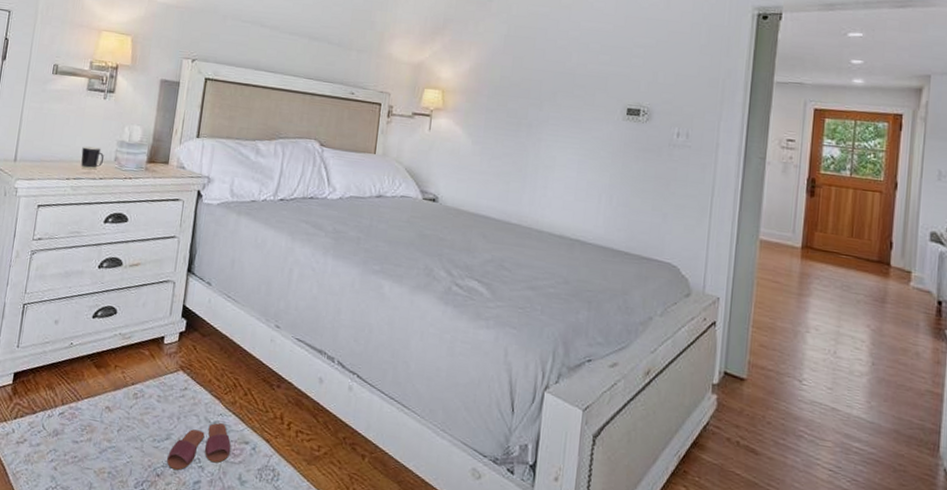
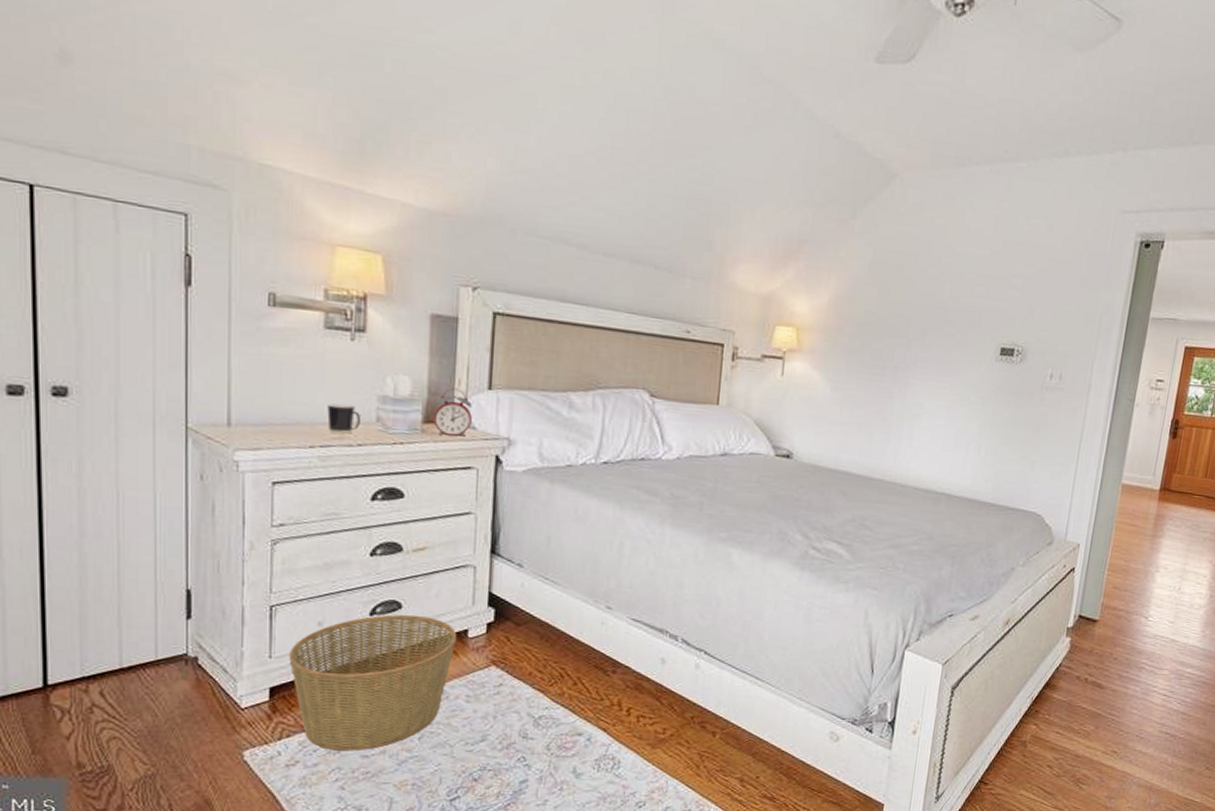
basket: none [30,318,156,436] -> present [288,614,457,751]
alarm clock: none [154,136,184,175] -> present [433,388,472,437]
slippers: present [167,423,231,470] -> none [485,717,562,771]

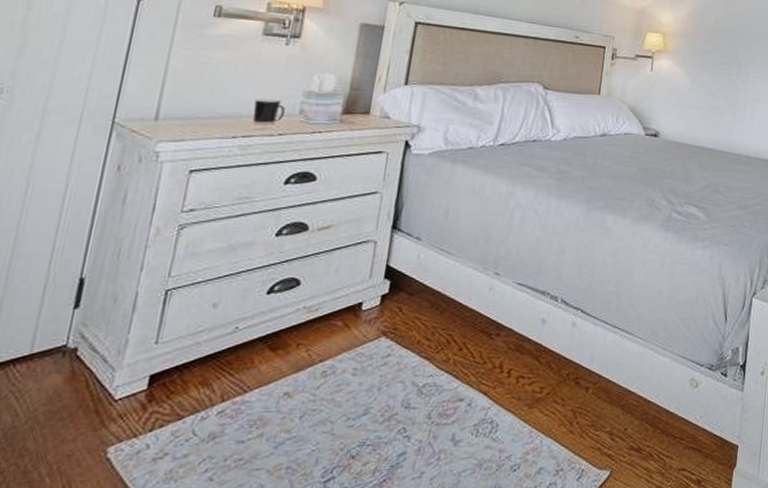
basket: present [288,614,457,751] -> none [176,291,352,438]
alarm clock: present [433,388,472,437] -> none [351,84,389,126]

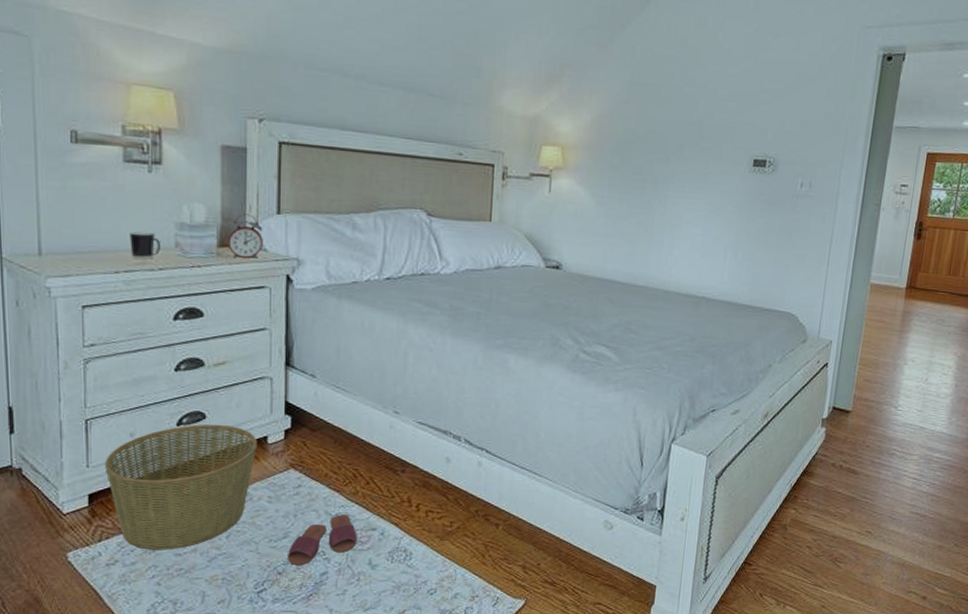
basket: none [176,291,352,438] -> present [104,424,258,550]
alarm clock: none [351,84,389,126] -> present [227,213,263,259]
slippers: none [364,385,443,446] -> present [288,515,358,565]

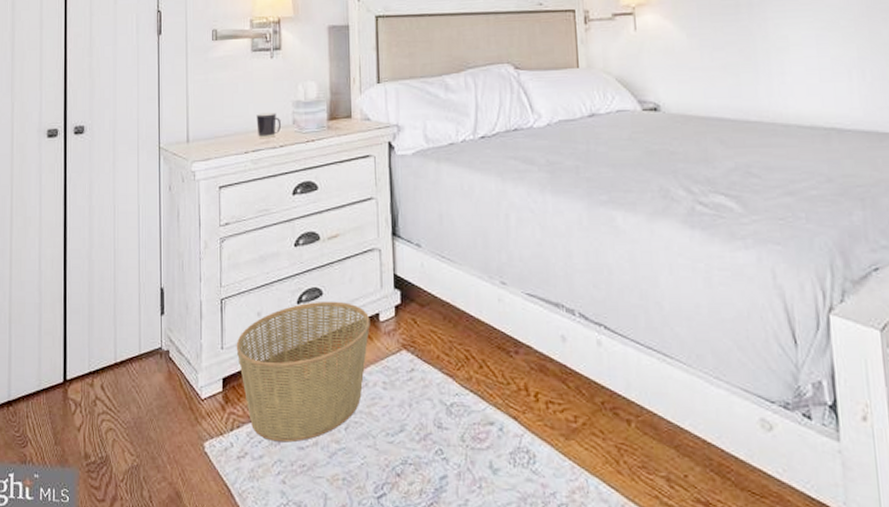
alarm clock: present [227,213,263,259] -> none [336,86,366,130]
slippers: present [288,515,358,565] -> none [405,405,475,466]

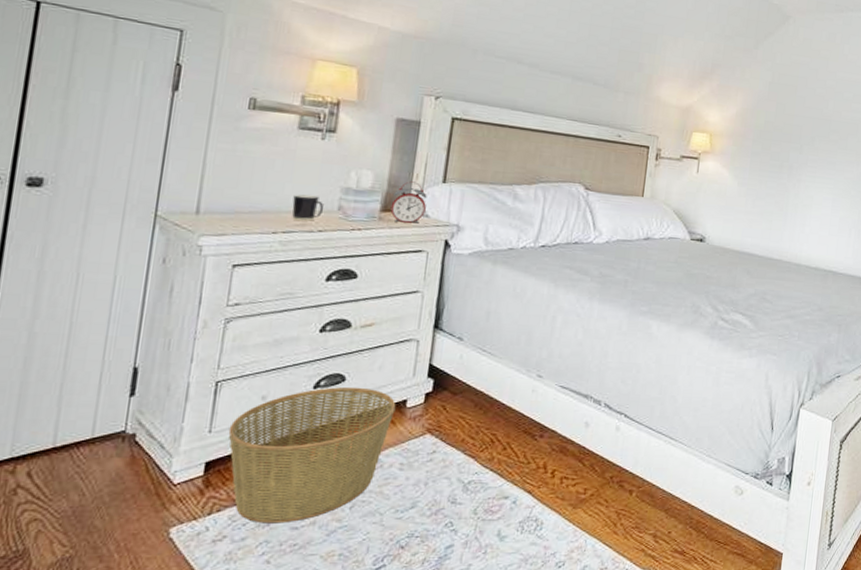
alarm clock: none [336,86,366,130] -> present [390,181,427,224]

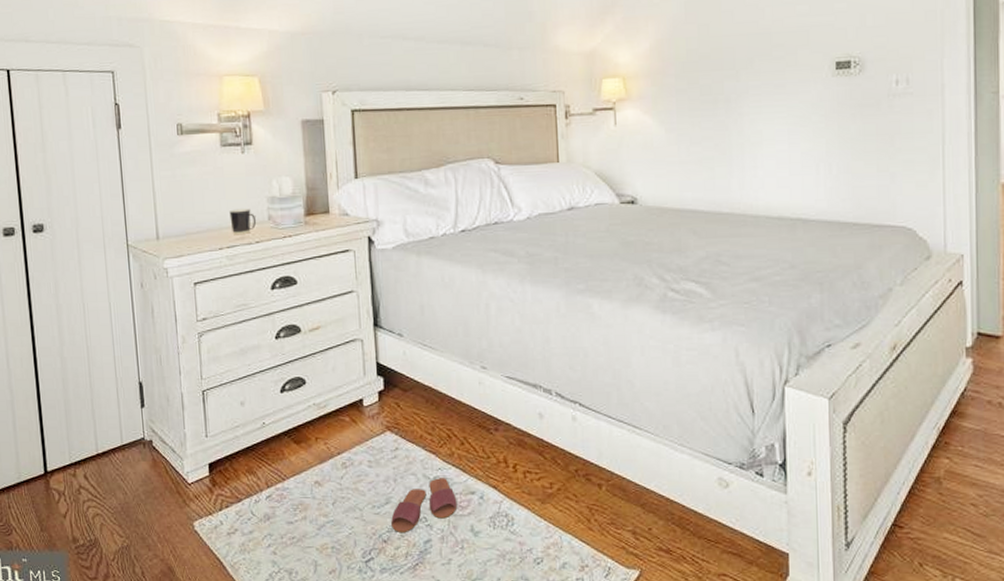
basket: present [228,386,396,524] -> none [220,389,355,518]
alarm clock: present [390,181,427,224] -> none [313,181,345,225]
slippers: none [413,482,489,538] -> present [391,478,458,532]

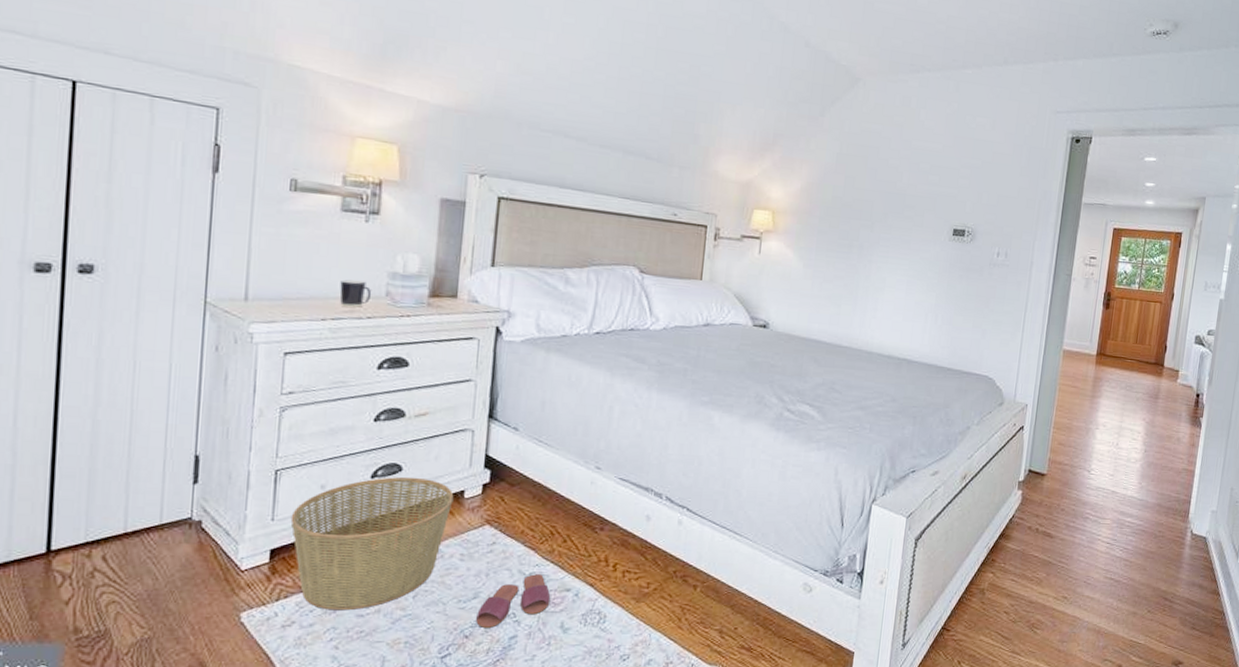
basket: none [220,389,355,518] -> present [290,476,454,611]

